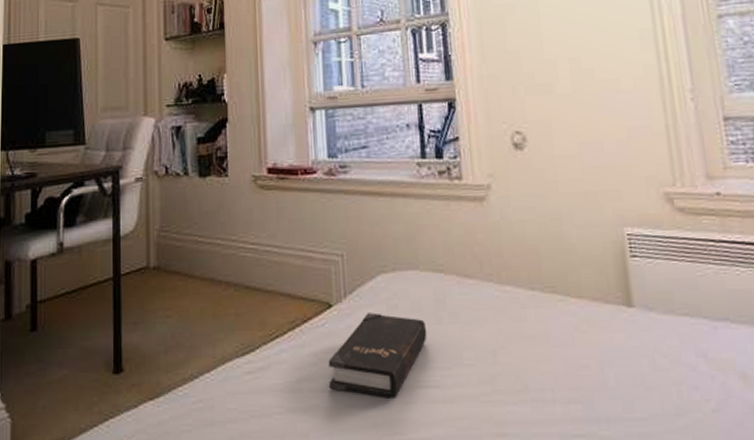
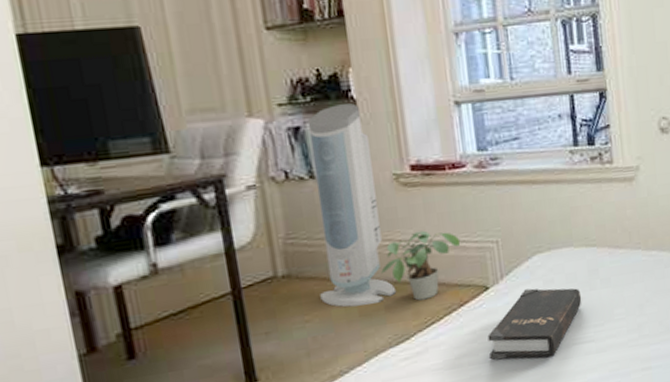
air purifier: none [182,106,247,307] -> present [307,103,397,307]
potted plant: none [234,236,308,310] -> present [381,230,461,301]

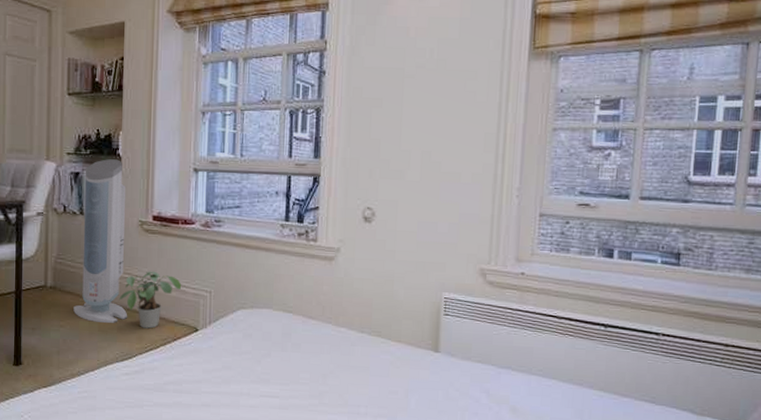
hardback book: present [487,288,582,360] -> none [191,338,274,402]

